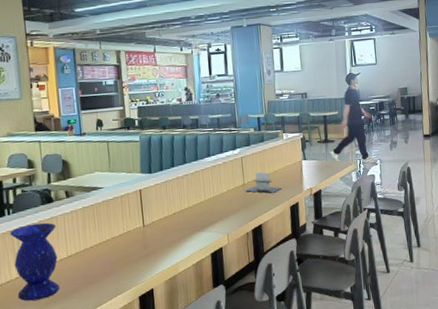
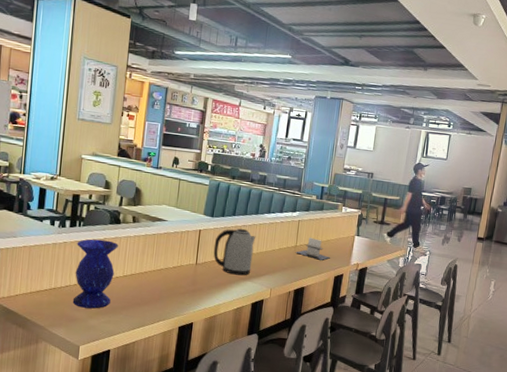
kettle: none [158,178,203,229] -> present [213,228,256,276]

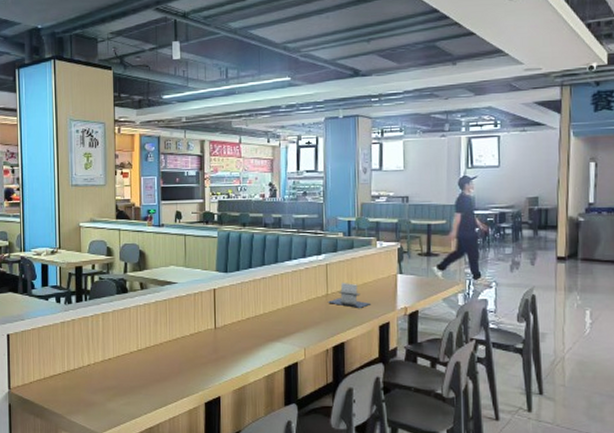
vase: present [72,239,118,309] -> none [85,312,128,390]
kettle: present [213,228,256,276] -> none [232,281,279,336]

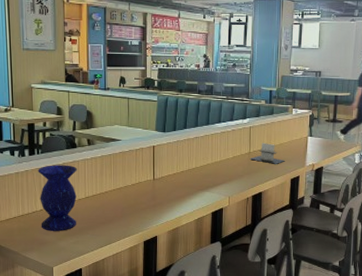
vase: none [85,312,128,390] -> present [38,165,77,231]

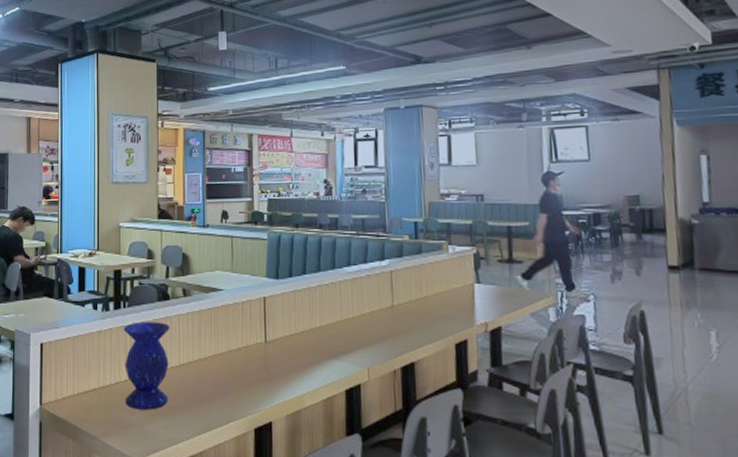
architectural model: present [250,142,285,164] -> none [394,291,444,322]

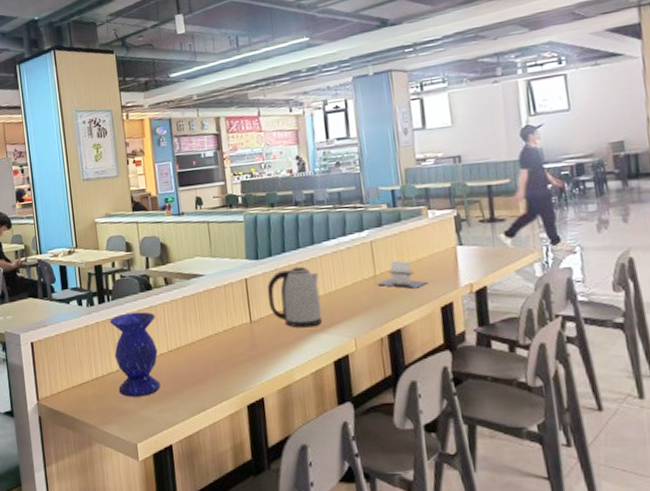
kettle: none [284,289,338,353] -> present [267,266,323,328]
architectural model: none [394,291,444,322] -> present [377,259,428,289]

